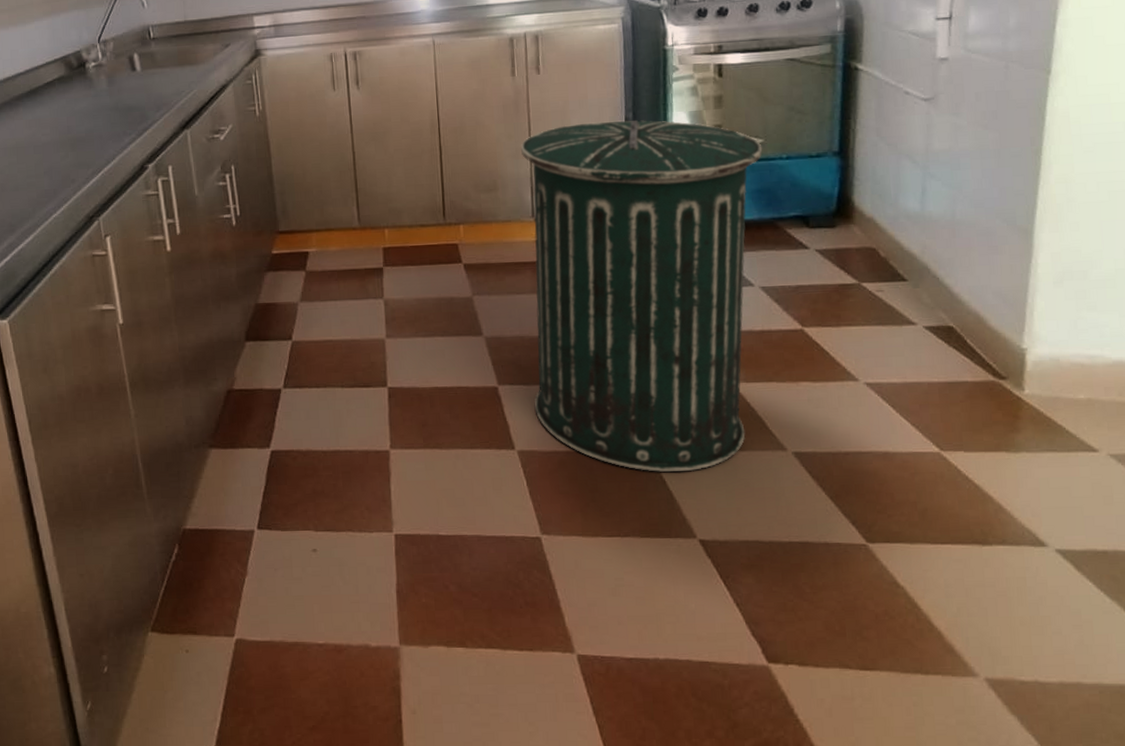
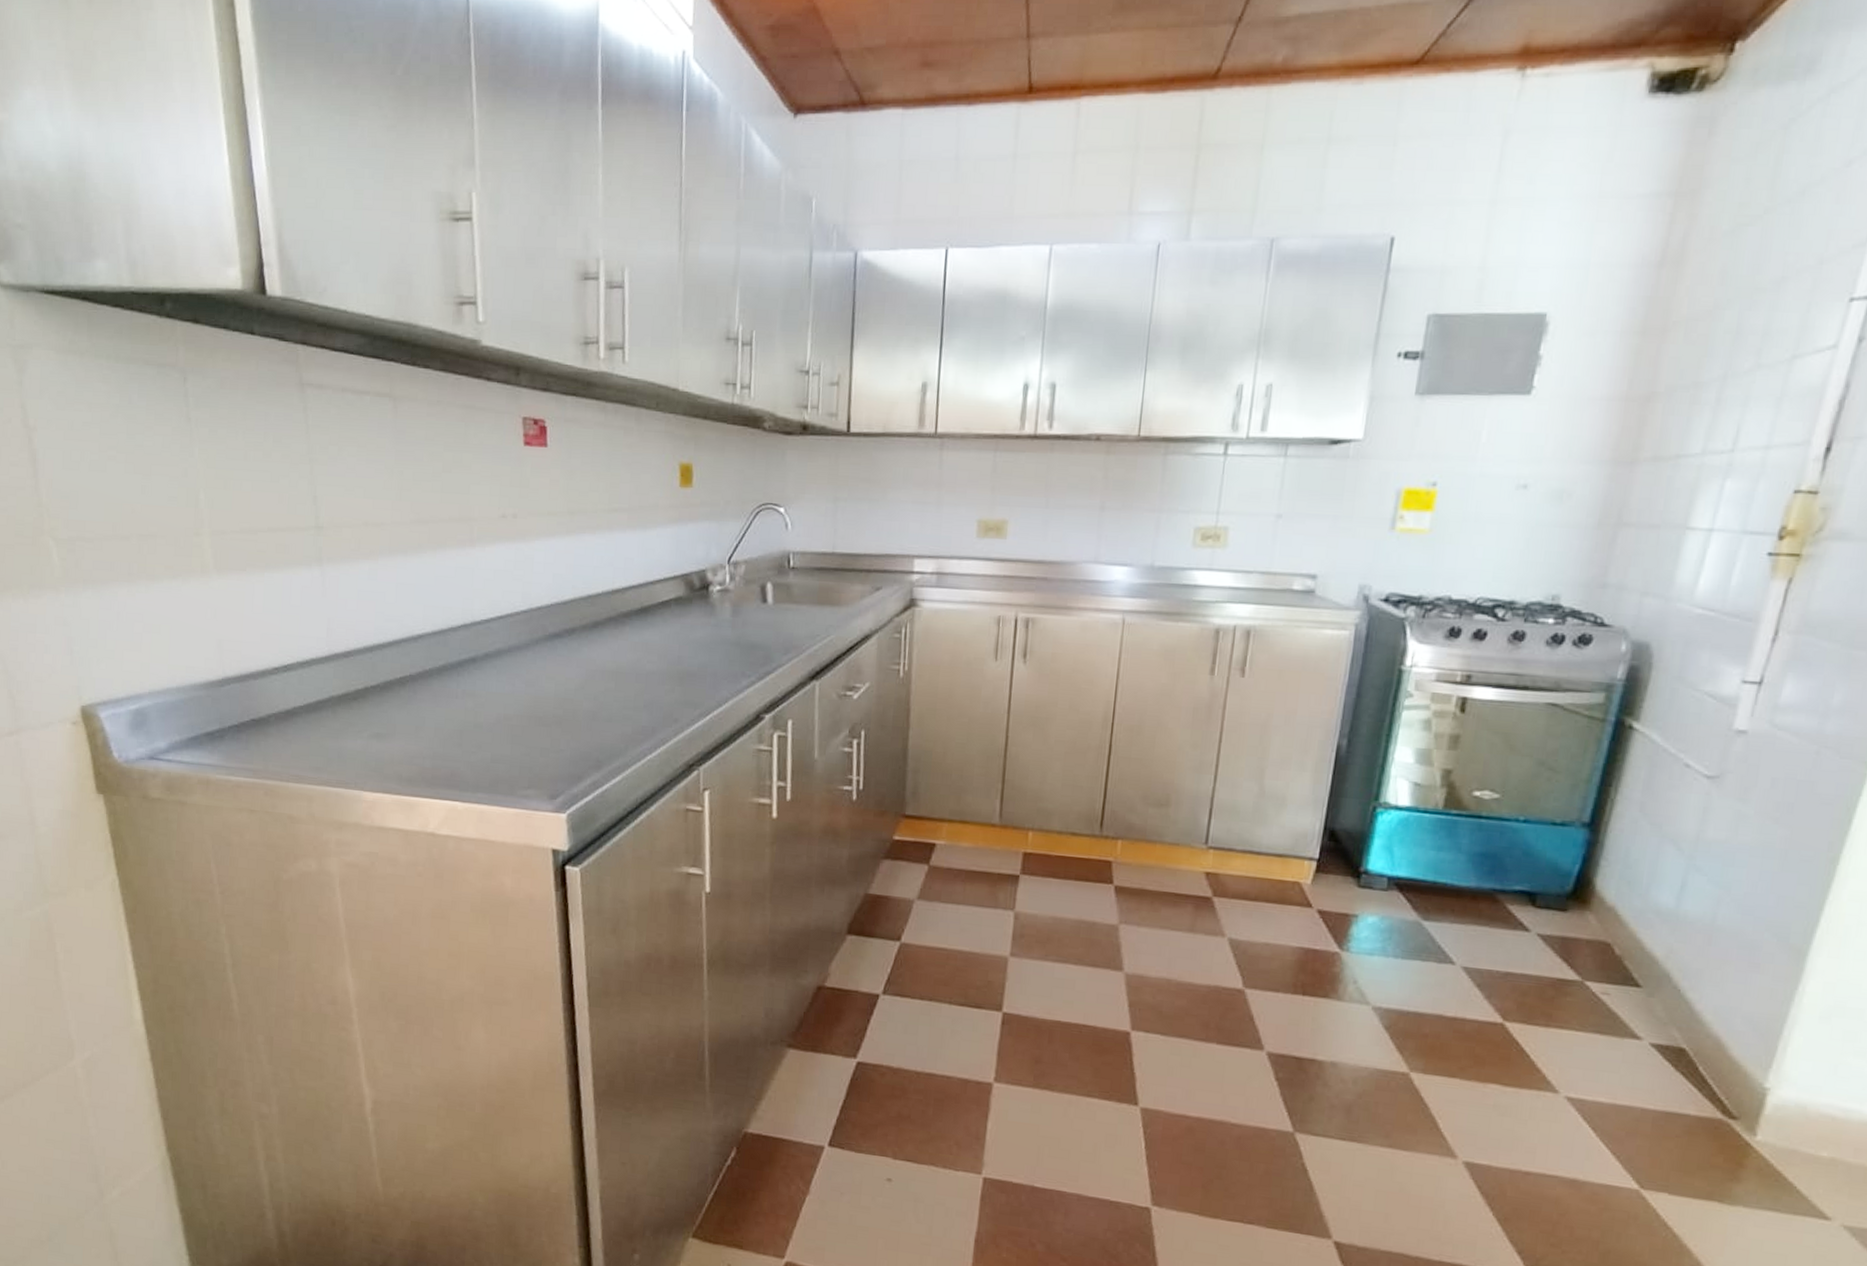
trash can: present [521,119,763,473] -> none [1169,742,1497,1164]

